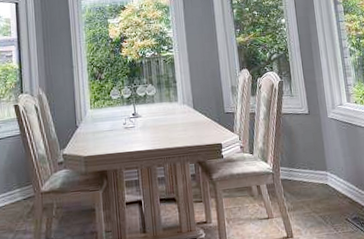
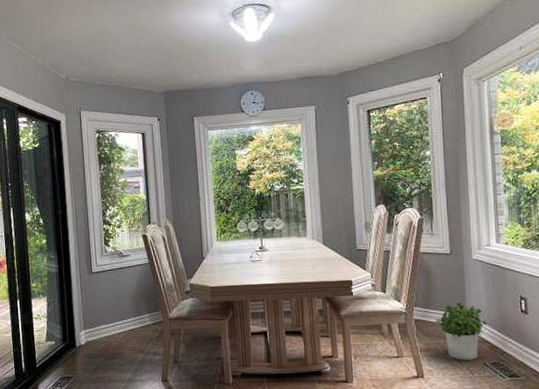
potted plant: none [300,160,347,217] -> present [435,302,488,360]

